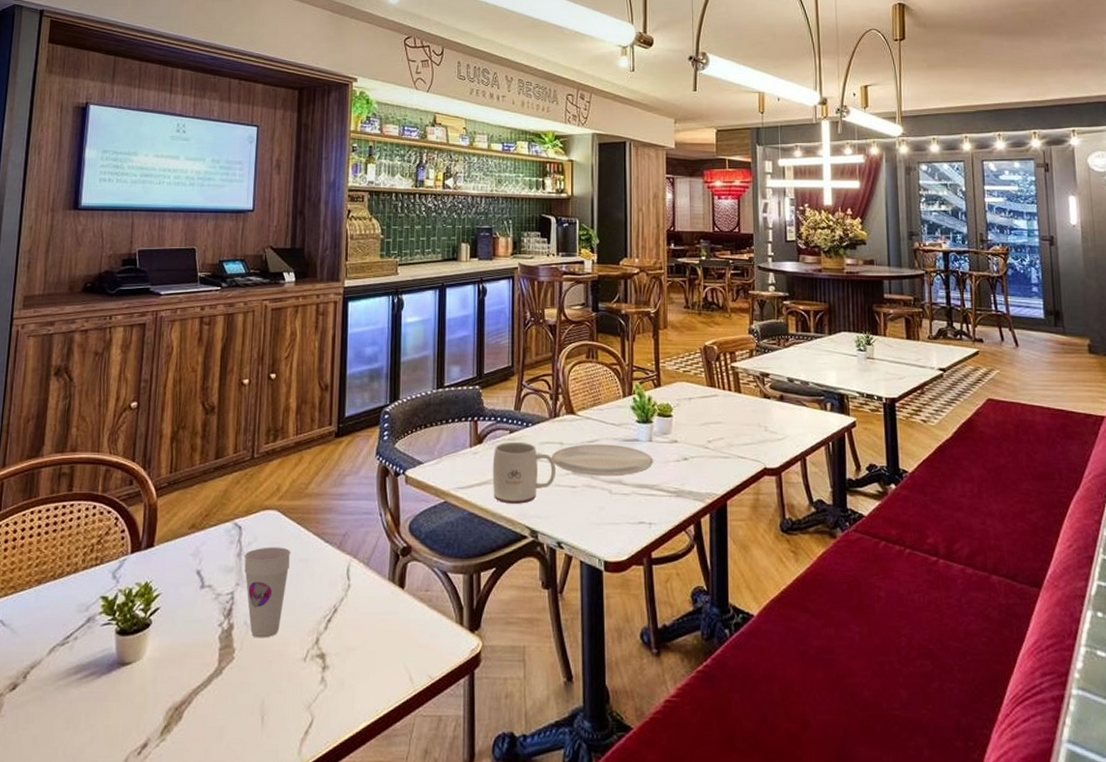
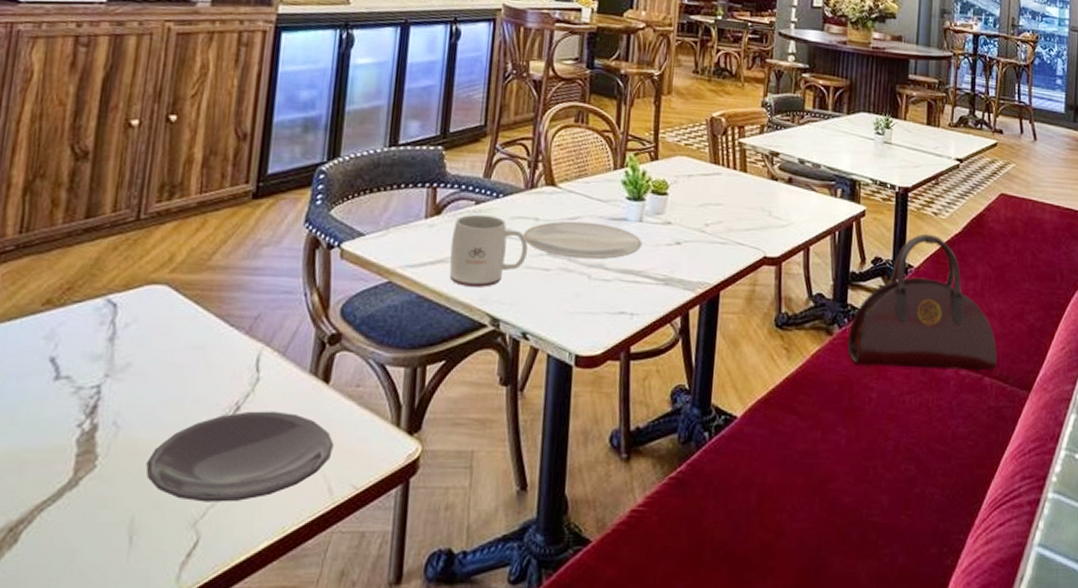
cup: present [244,547,291,638] -> none [117,330,184,442]
saucer: none [270,612,411,689] -> present [146,411,334,502]
handbag: none [851,440,1004,570] -> present [847,233,998,372]

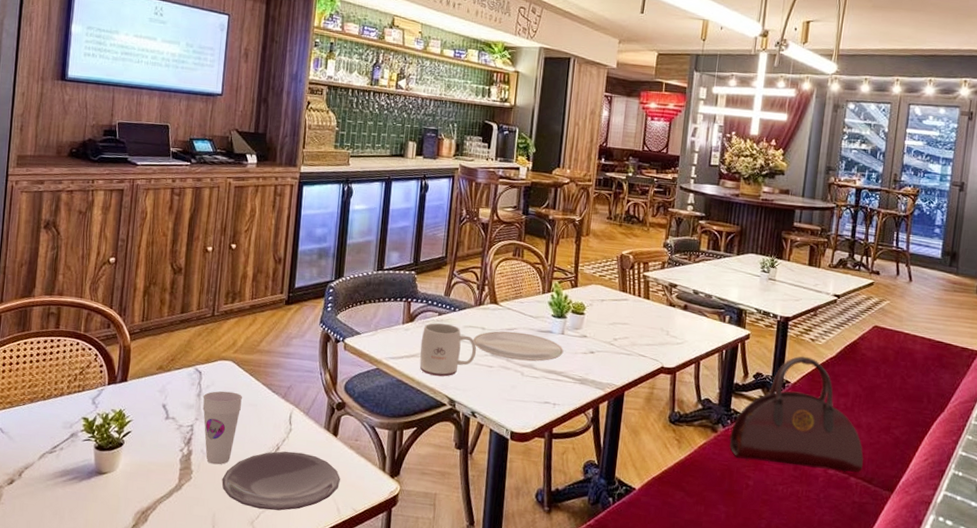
cup: none [117,330,184,442] -> present [203,391,243,465]

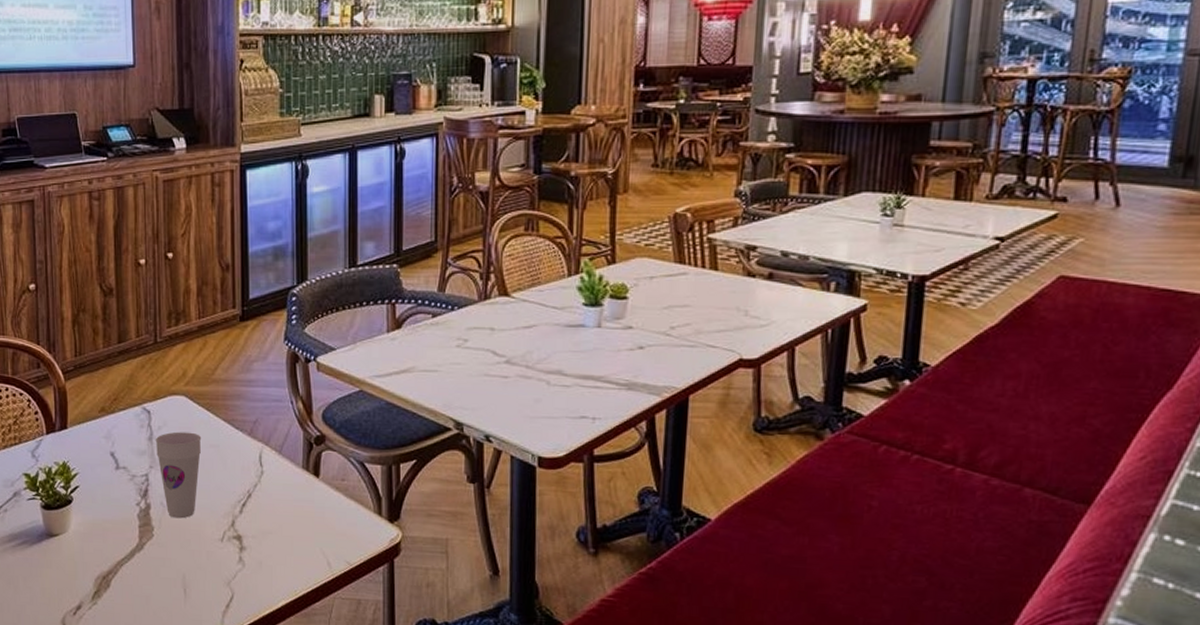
saucer: present [221,451,340,511] -> none [188,498,328,568]
mug: present [419,323,477,377] -> none [412,326,486,394]
plate: present [473,331,564,362] -> none [480,329,602,366]
handbag: present [729,356,864,473] -> none [841,327,1044,482]

